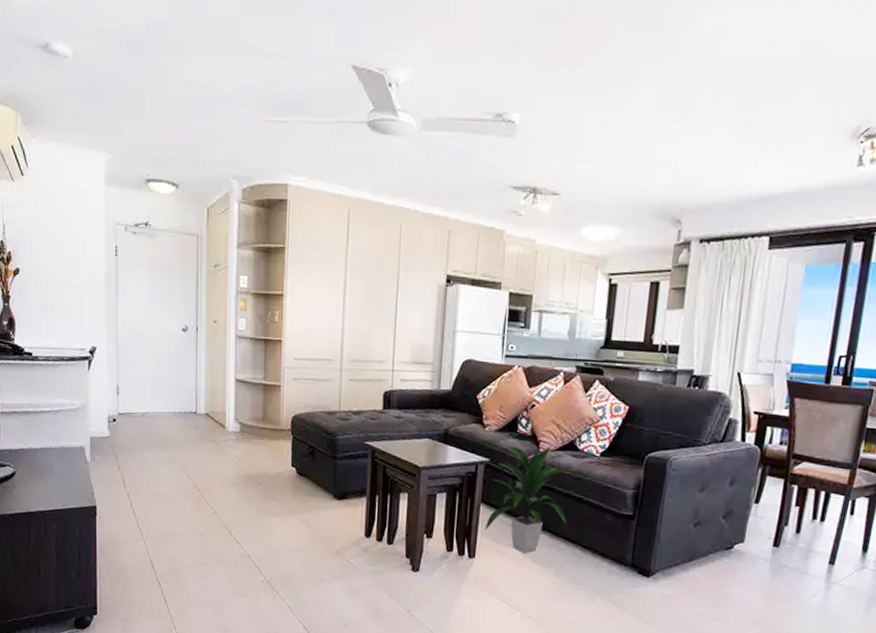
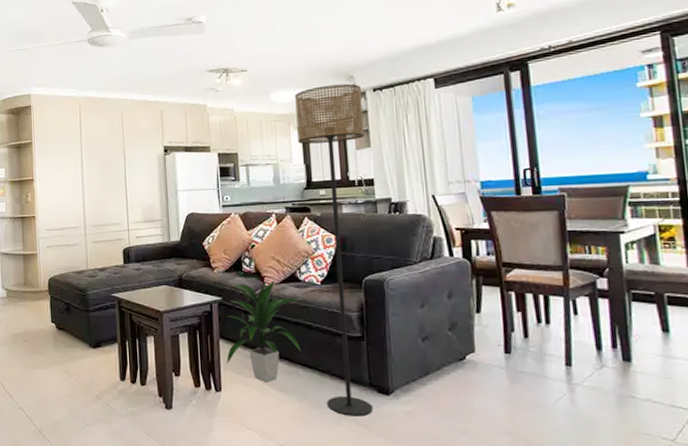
floor lamp: none [583,227,687,596] -> present [295,83,373,417]

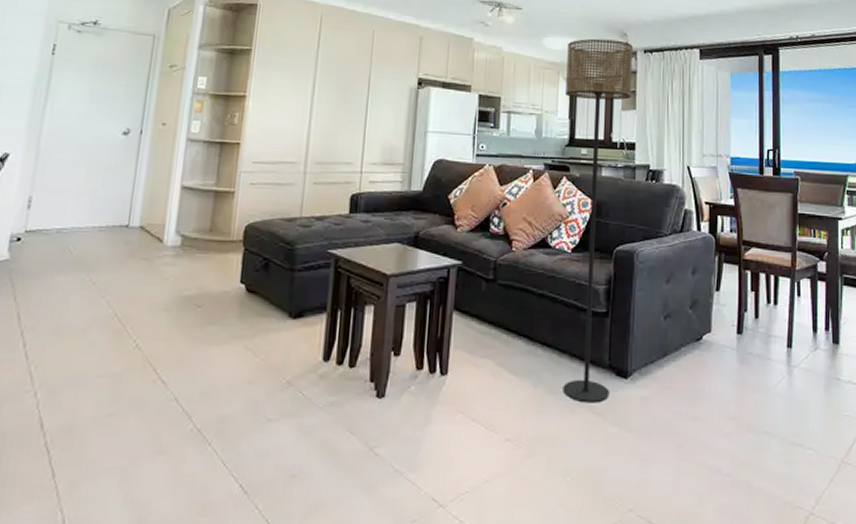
indoor plant: present [226,279,301,383] -> none [457,243,549,364]

